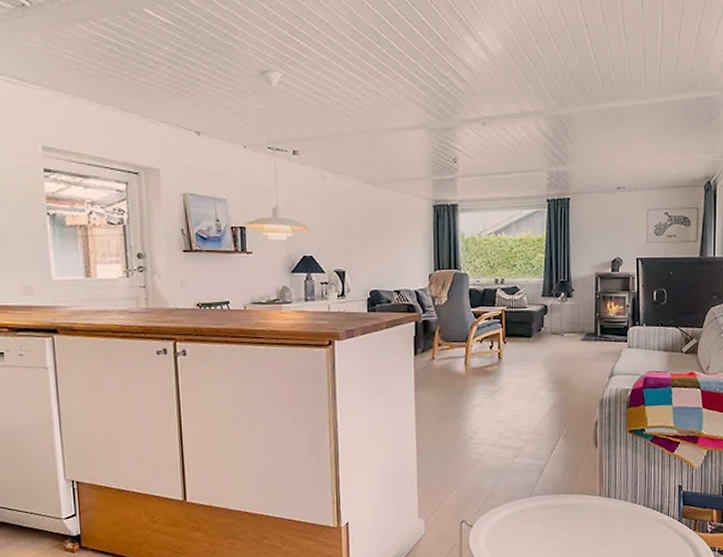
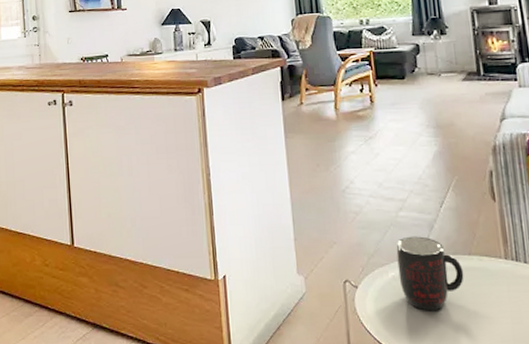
mug: none [509,479,565,543] -> present [396,236,464,311]

